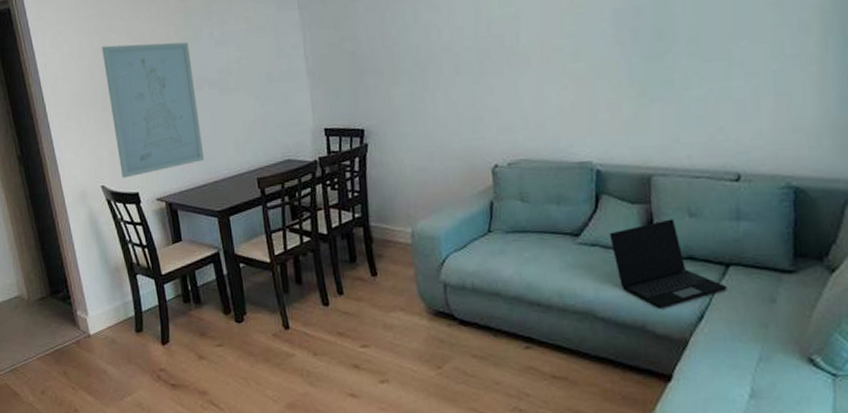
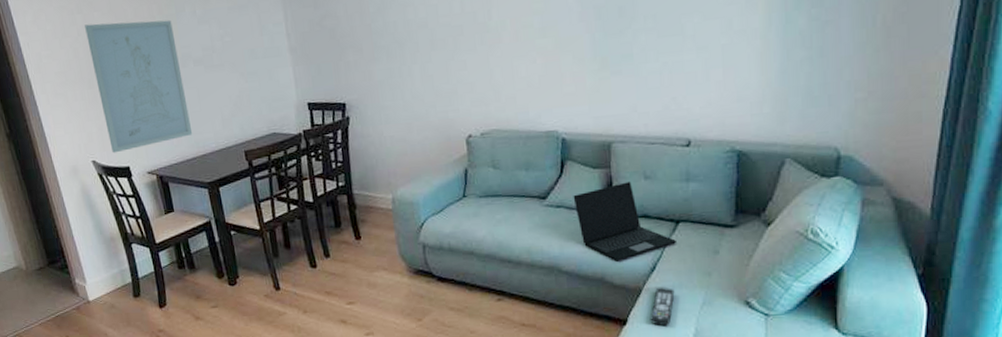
remote control: none [698,338,727,385] -> present [650,287,675,327]

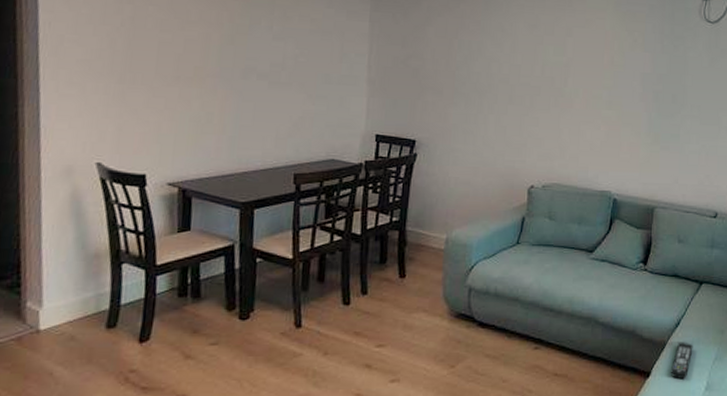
wall art: present [85,20,193,153] -> none [127,16,242,158]
laptop: present [573,181,676,262] -> none [617,243,698,316]

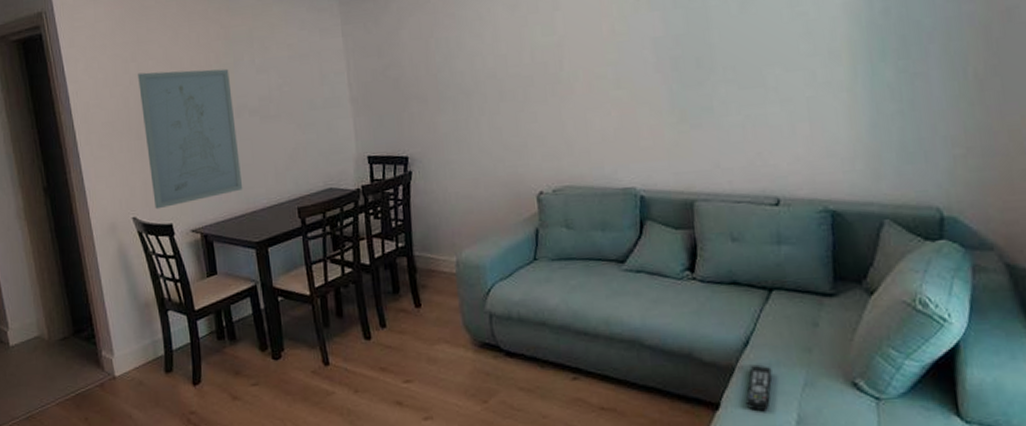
wall art: none [127,16,242,158] -> present [138,68,243,210]

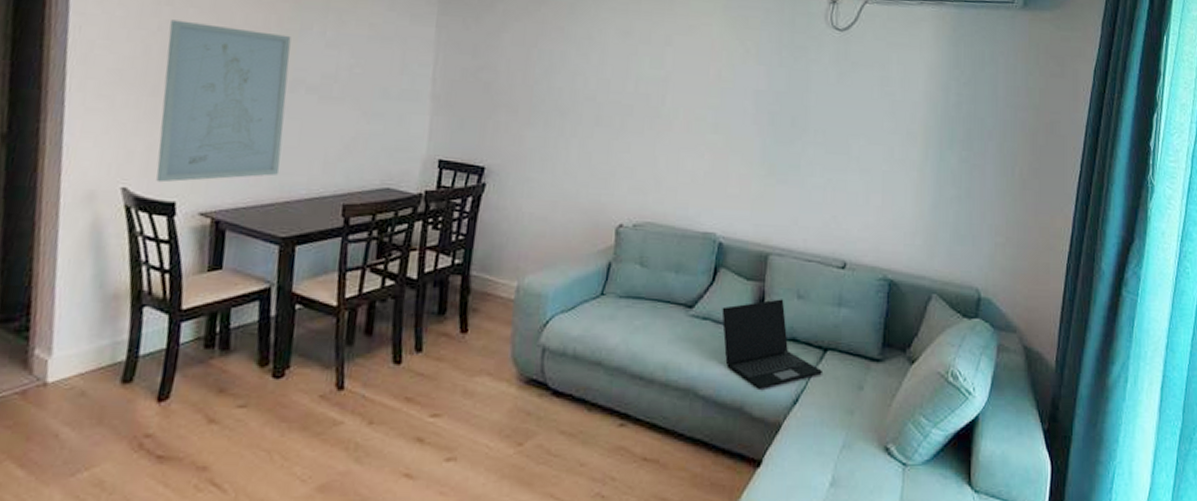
laptop: none [654,244,770,335] -> present [721,299,822,389]
remote control: present [745,364,772,412] -> none [786,423,815,472]

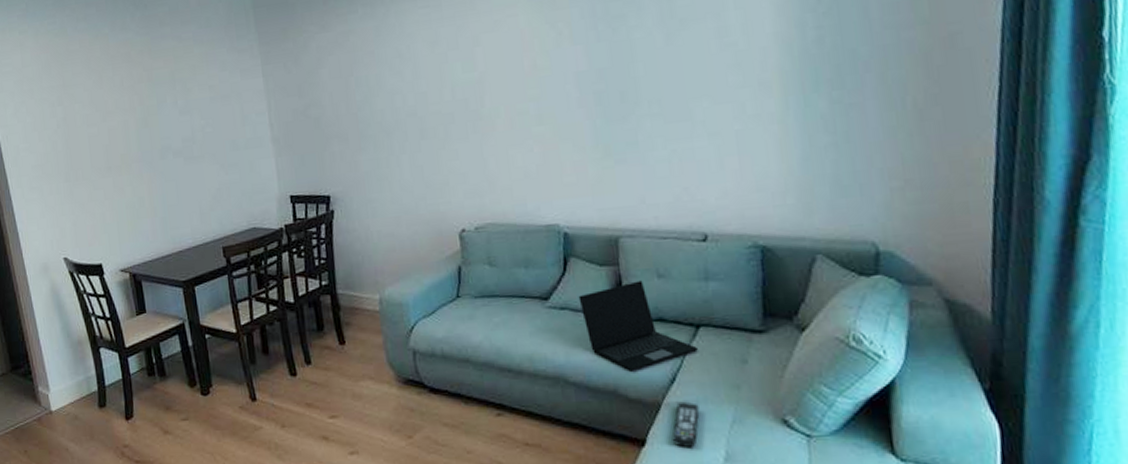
wall art: present [156,19,291,183] -> none [65,111,169,250]
remote control: none [786,423,815,472] -> present [672,401,700,448]

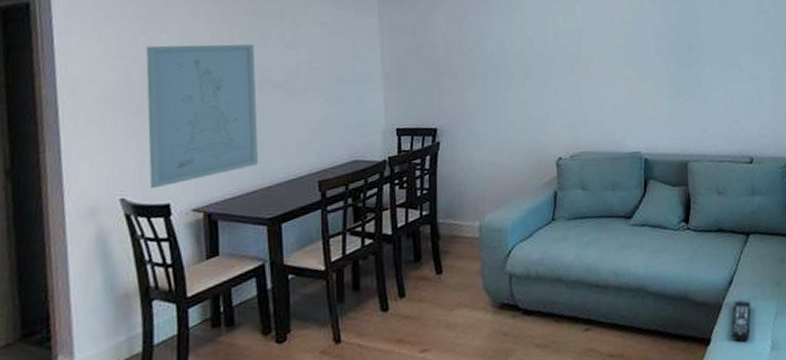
wall art: none [65,111,169,250] -> present [146,44,259,189]
laptop: present [578,280,698,372] -> none [656,197,749,278]

